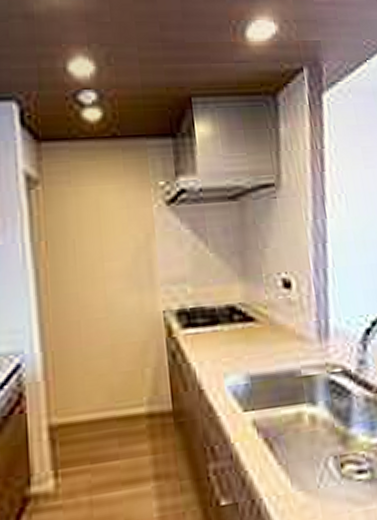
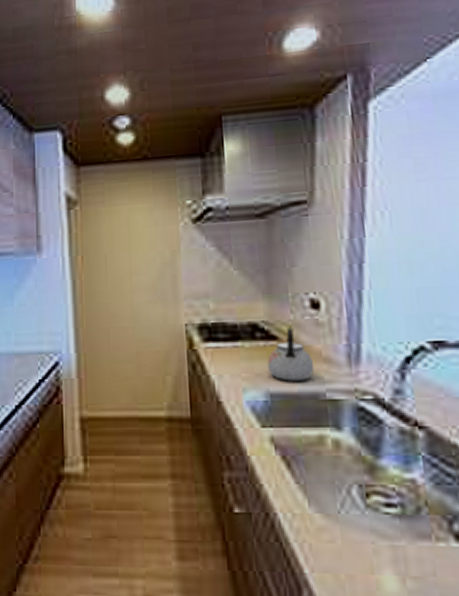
kettle: none [246,308,290,362] -> present [267,328,315,381]

